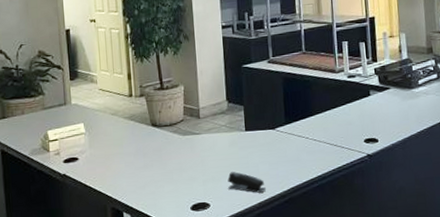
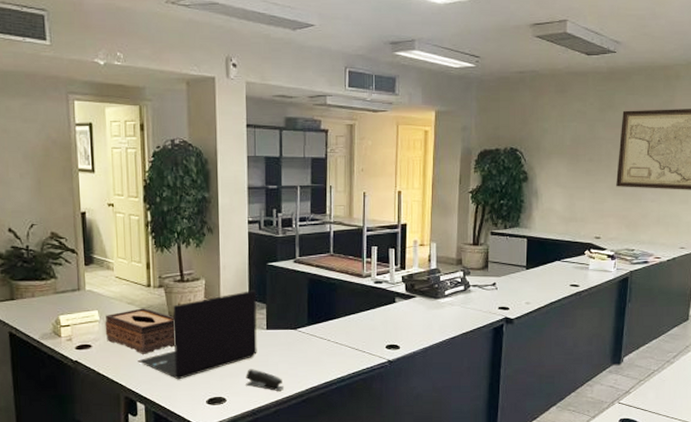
tissue box: none [90,118,158,164] -> present [105,308,176,354]
laptop: none [123,92,238,188] -> present [138,289,257,380]

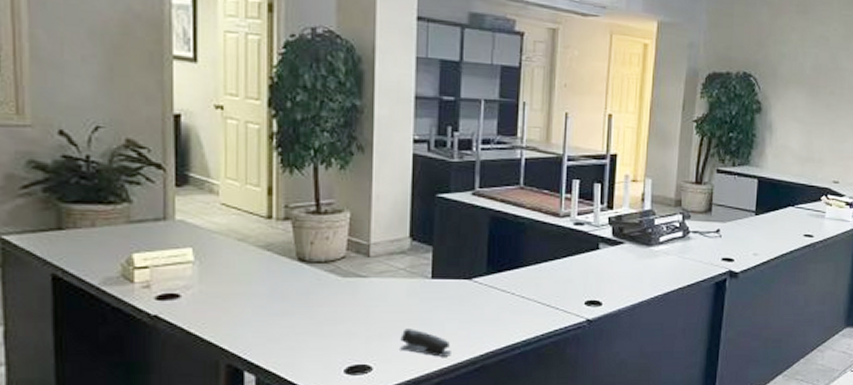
tissue box: present [105,308,176,354] -> none [202,247,305,308]
laptop: present [138,289,257,380] -> none [248,227,419,342]

